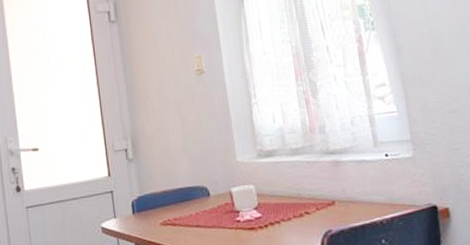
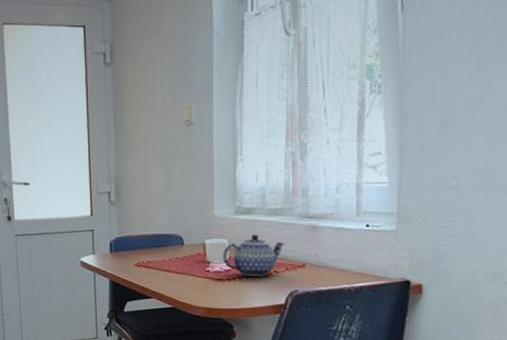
teapot: none [250,176,312,222] -> present [222,234,285,277]

